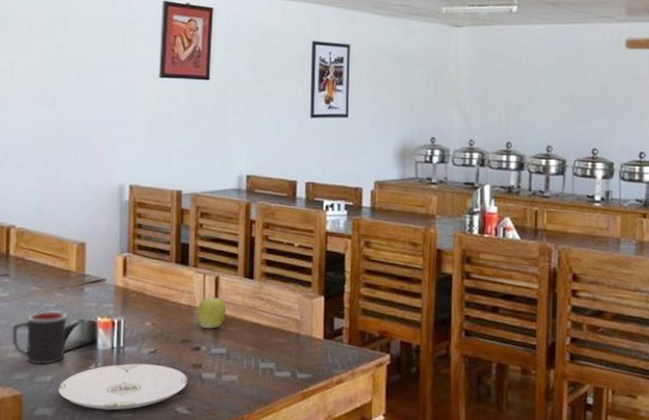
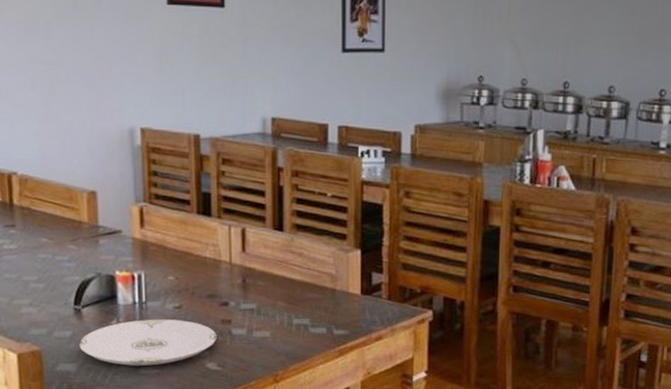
mug: present [12,311,67,365] -> none [25,264,84,320]
apple: present [197,294,227,329] -> none [223,247,255,284]

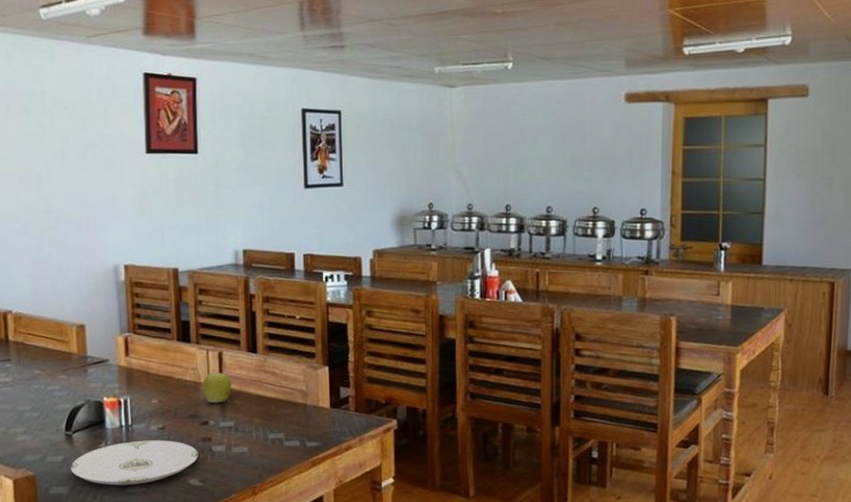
apple: none [223,247,255,284] -> present [202,369,232,403]

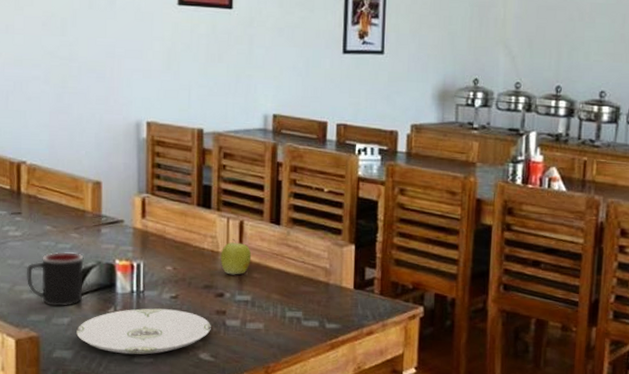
mug: none [19,393,75,446] -> present [27,252,84,307]

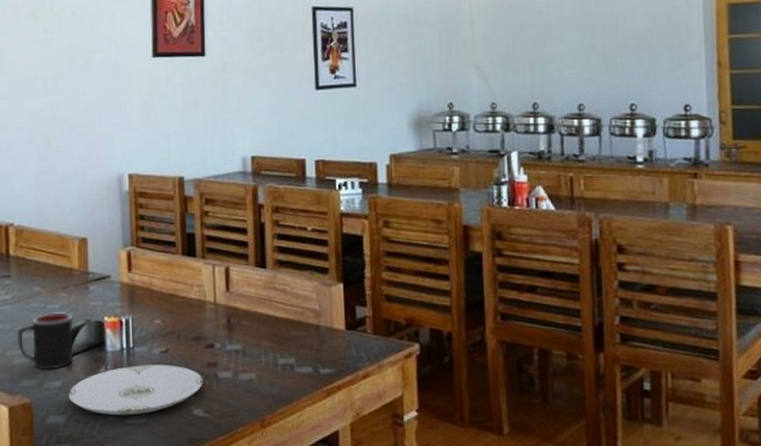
apple: present [220,239,252,275] -> none [208,286,240,324]

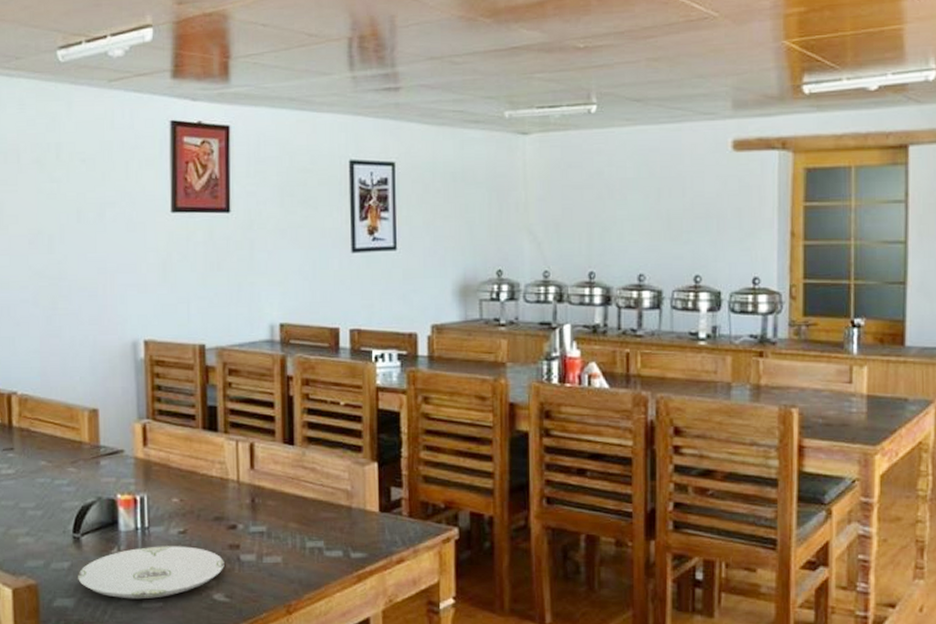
mug: present [18,312,74,370] -> none [22,489,83,550]

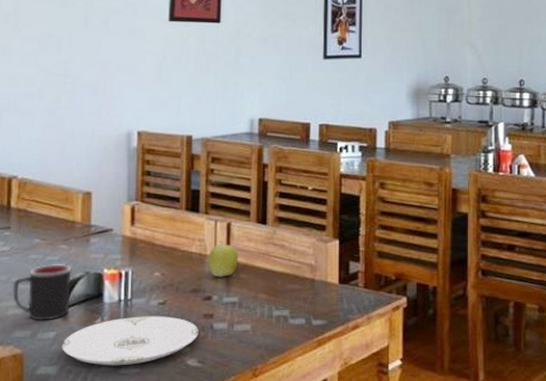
mug: none [22,489,83,550] -> present [13,264,72,321]
apple: none [230,464,265,504] -> present [208,241,239,277]

